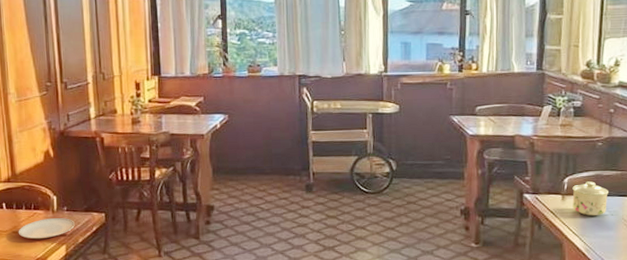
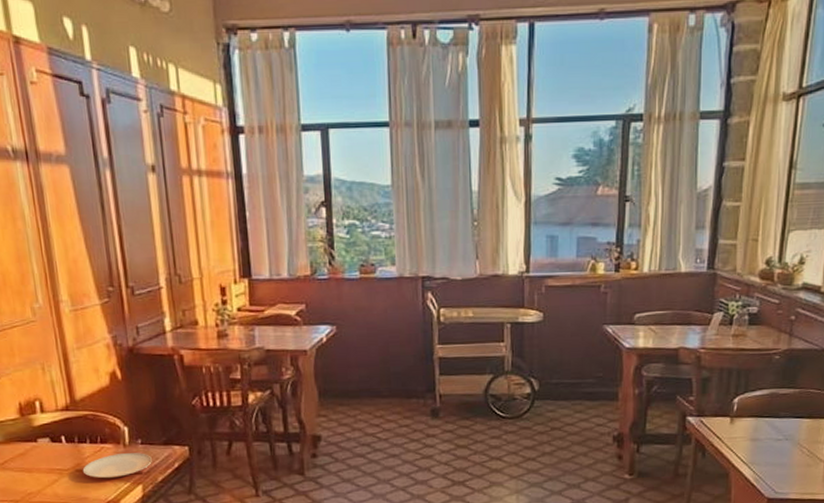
sugar bowl: present [572,181,609,217] -> none [742,401,785,442]

